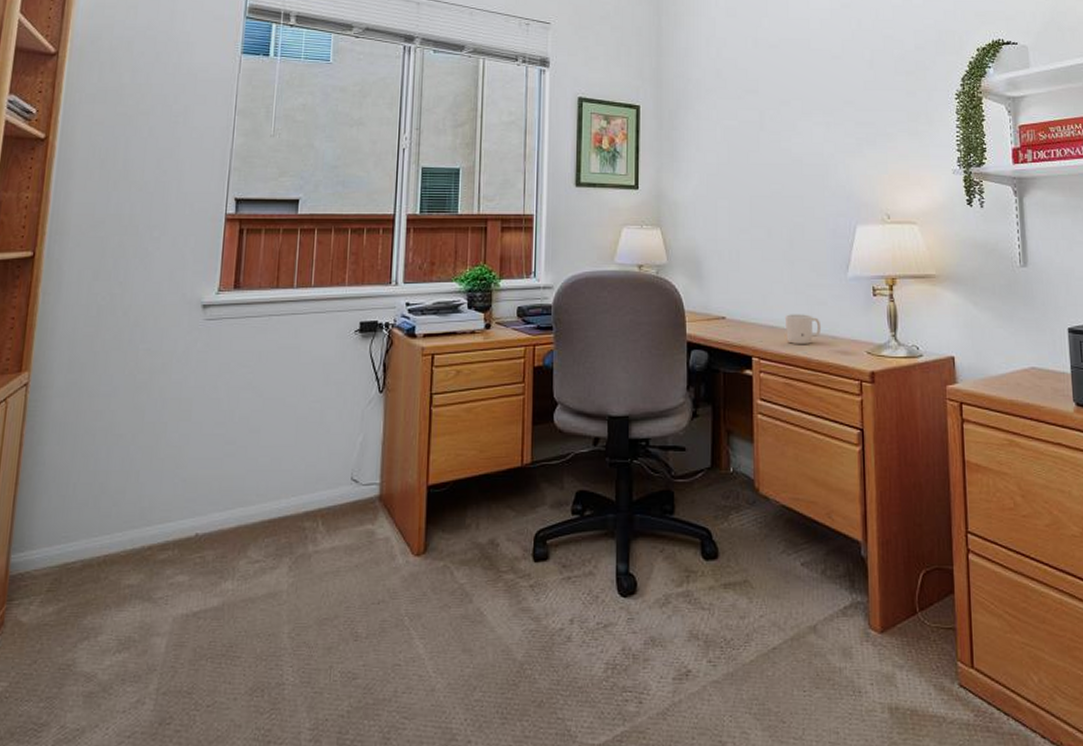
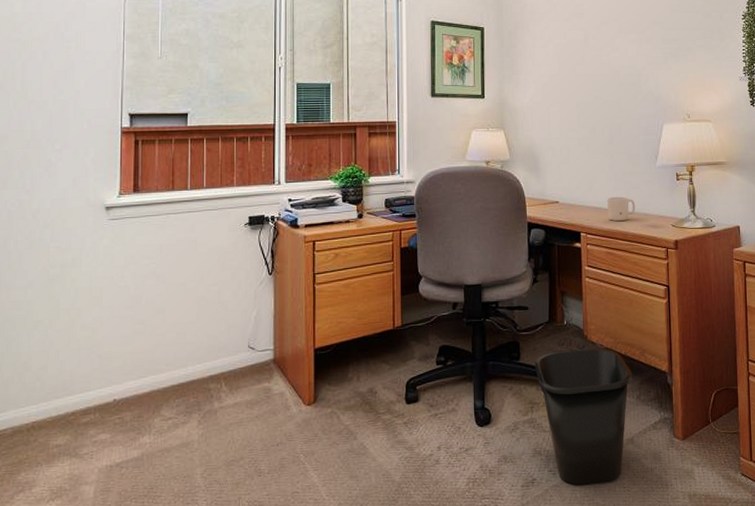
waste bin: none [693,505,816,683] -> present [535,348,633,486]

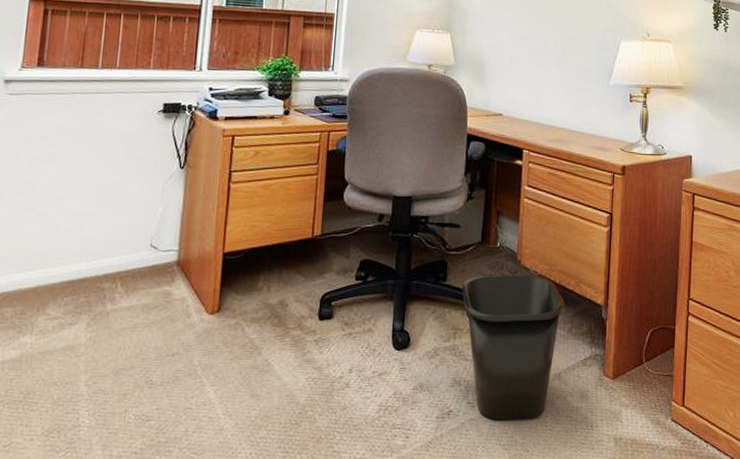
mug: present [606,197,636,221] -> none [553,114,585,140]

